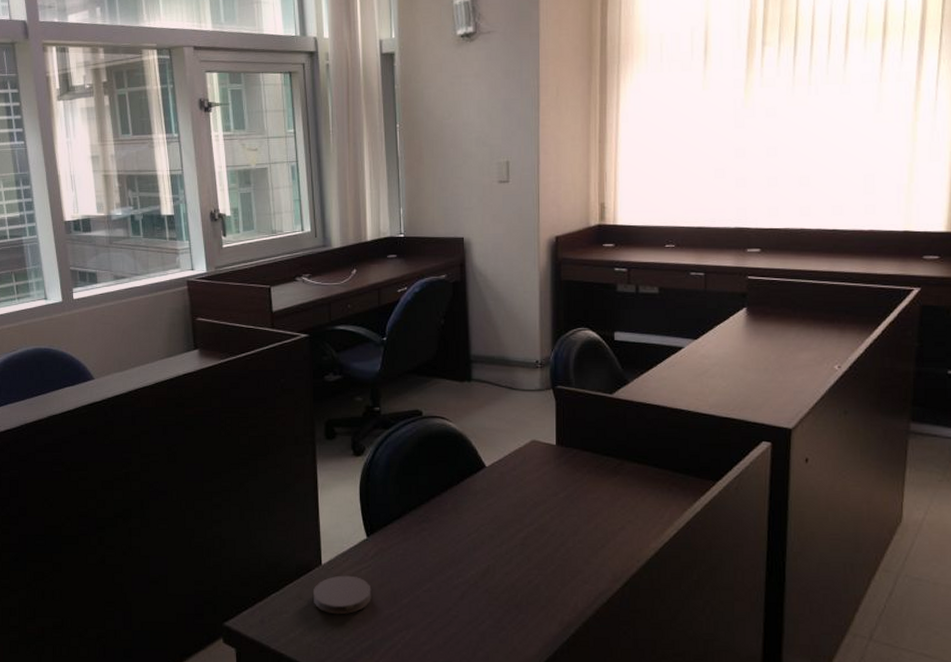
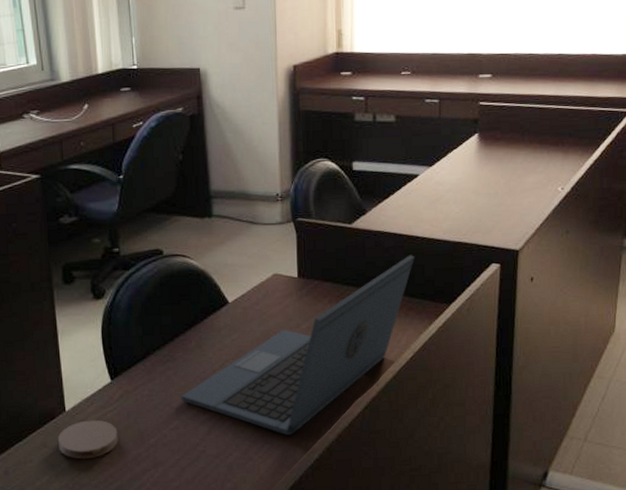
laptop: none [435,428,678,607] -> present [181,255,414,435]

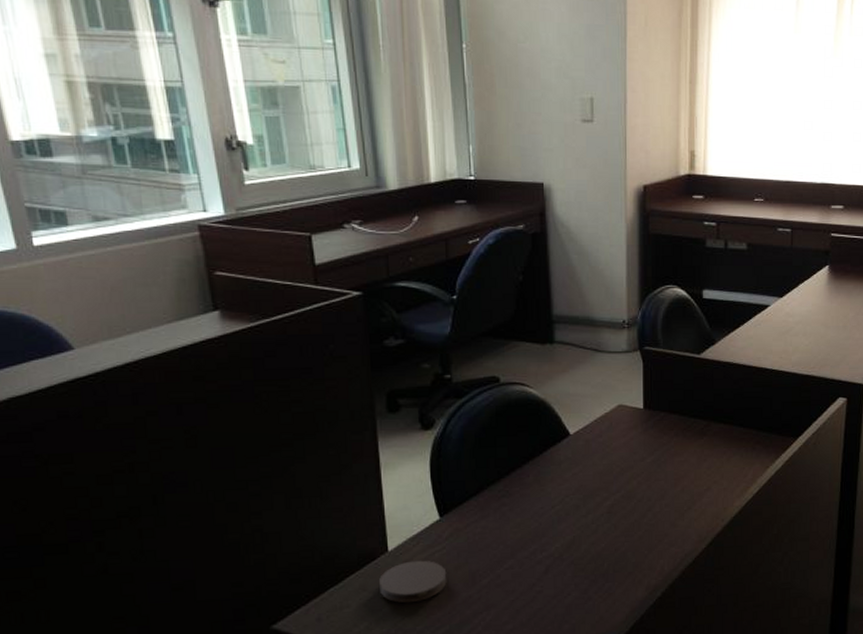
laptop: present [181,255,414,435] -> none [517,387,763,573]

